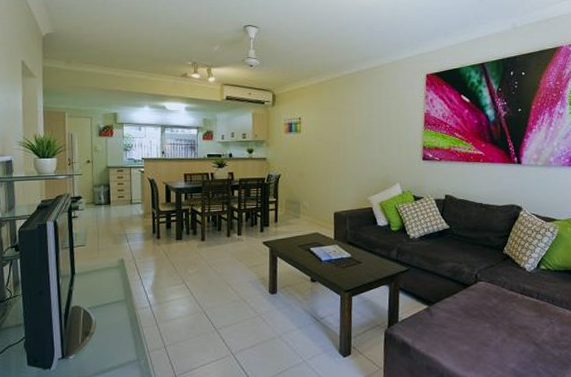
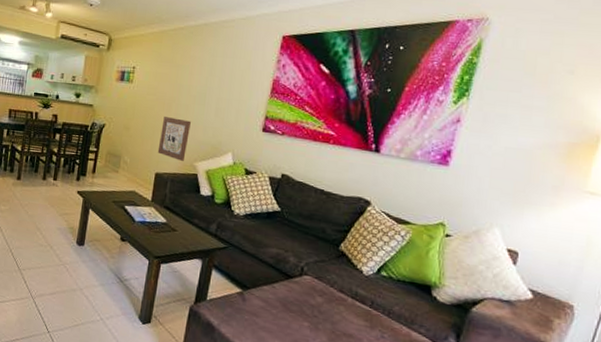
wall art: none [333,159,360,198] -> present [157,117,191,161]

